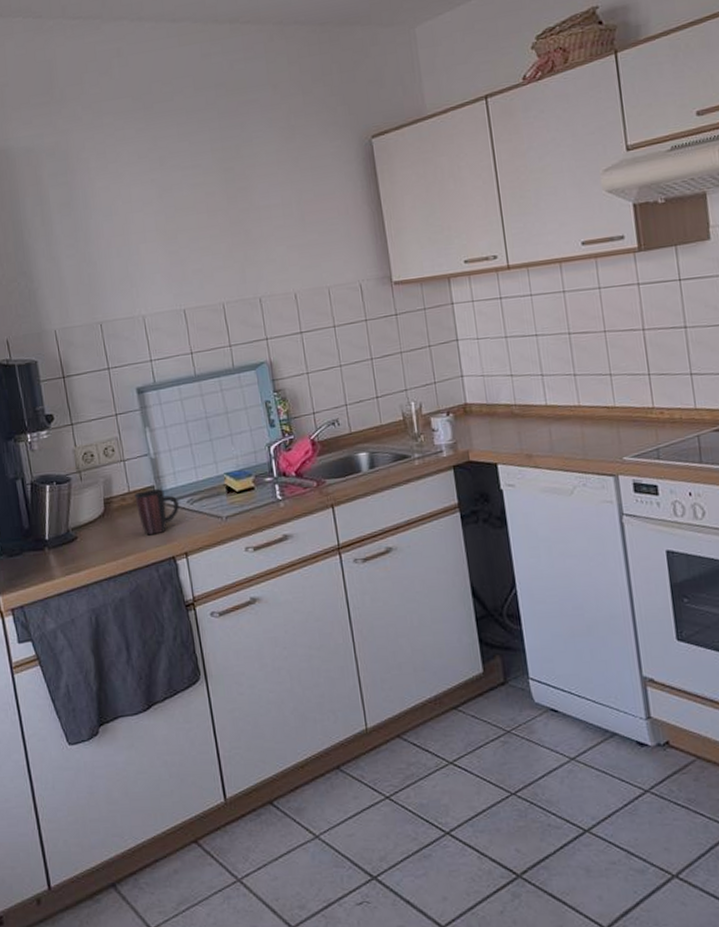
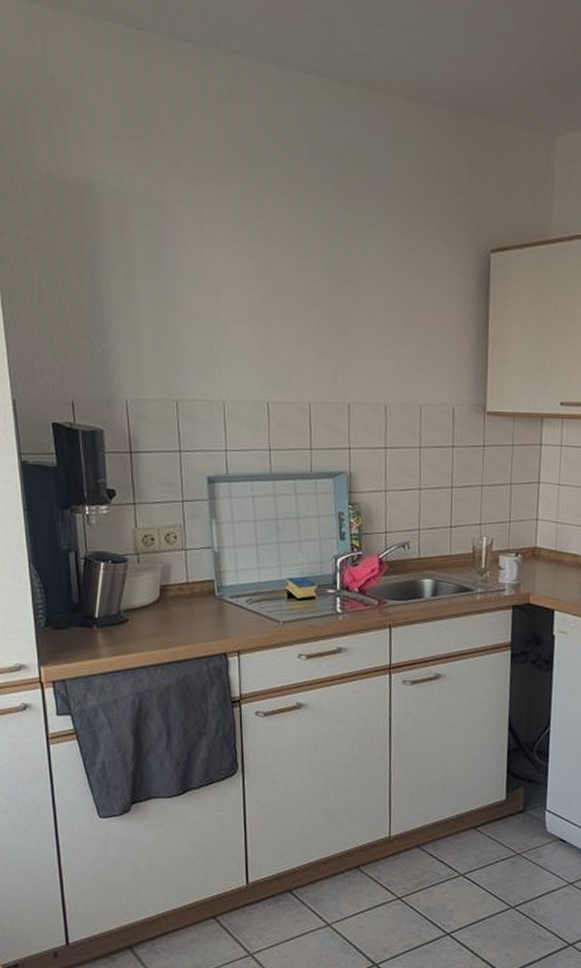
mug: present [134,488,179,536] -> none [192,583,237,629]

